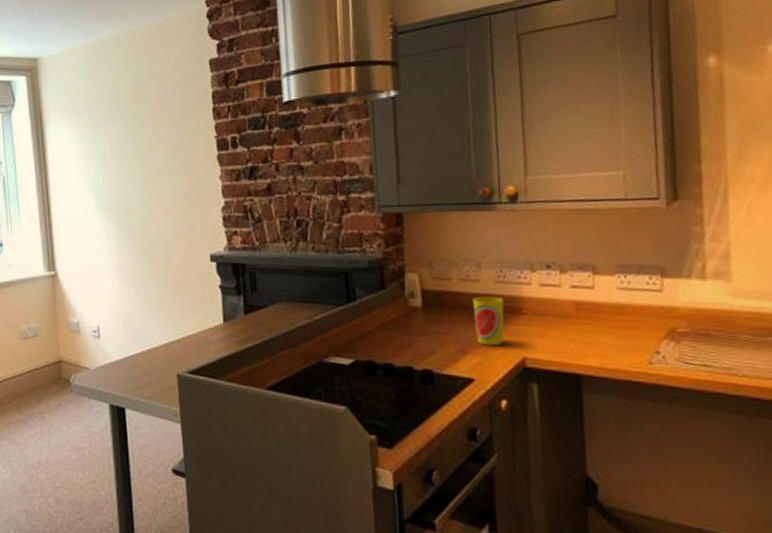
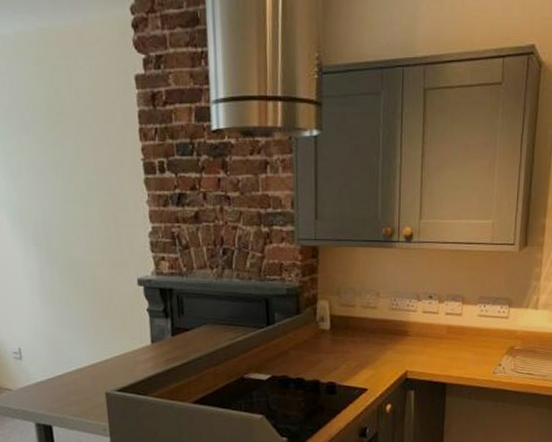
cup: present [473,296,505,346] -> none [371,321,395,362]

